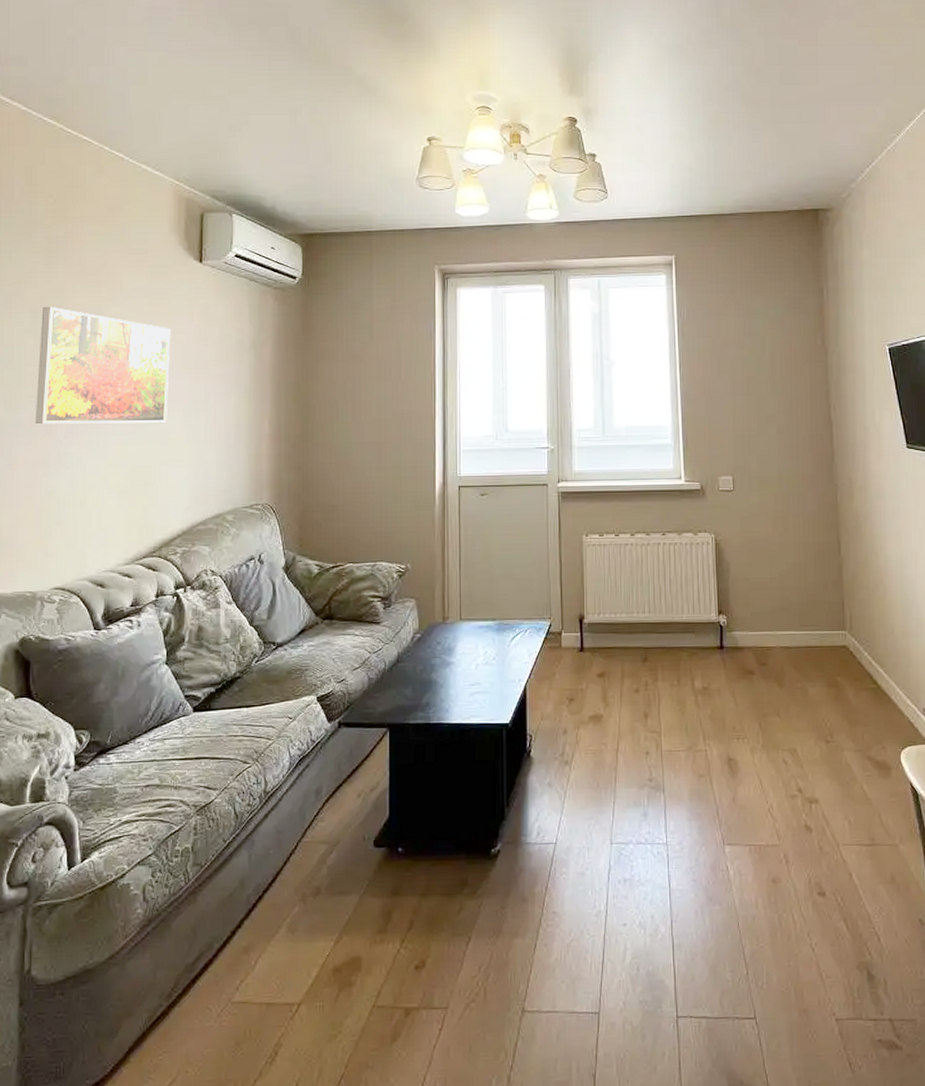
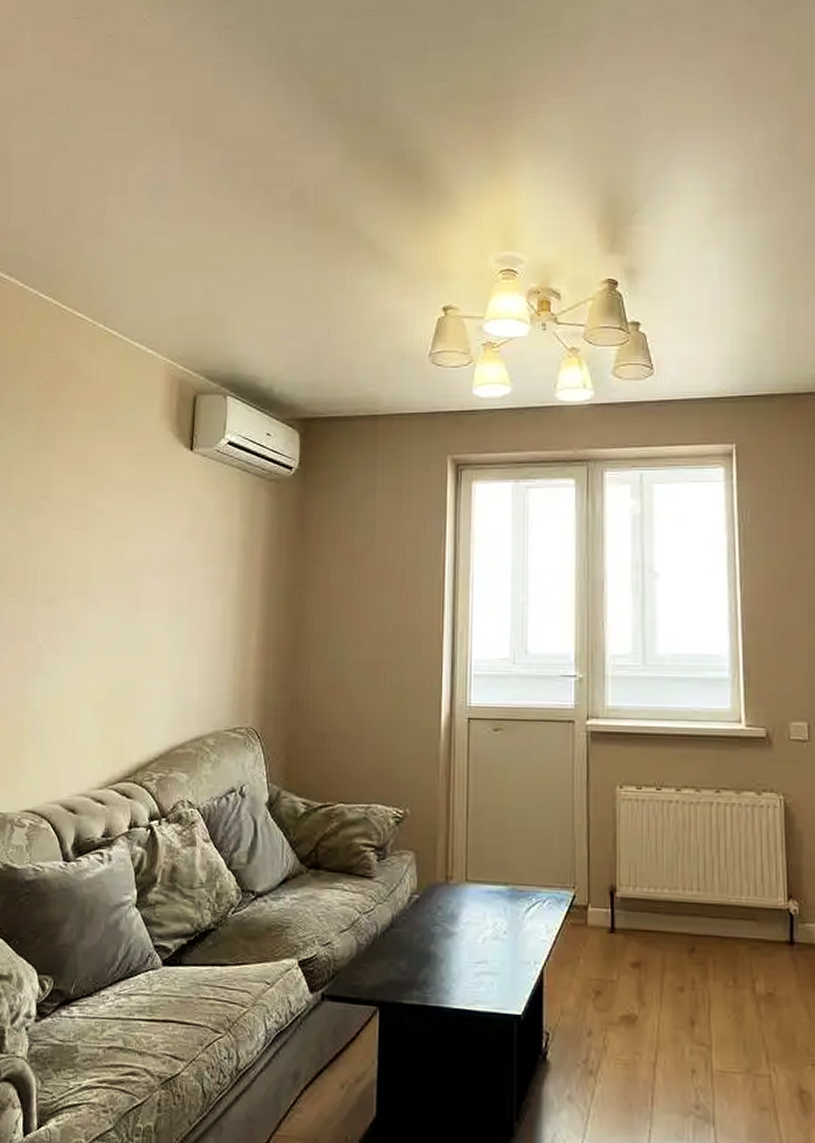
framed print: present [35,307,171,425] -> none [14,498,157,629]

